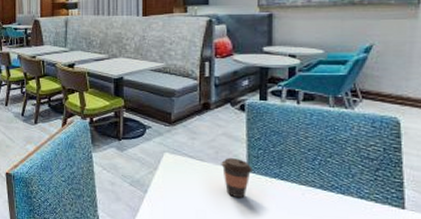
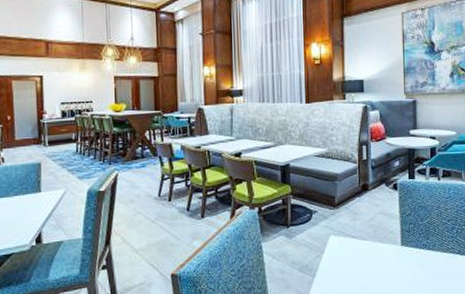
coffee cup: present [221,158,253,199] -> none [379,234,406,271]

